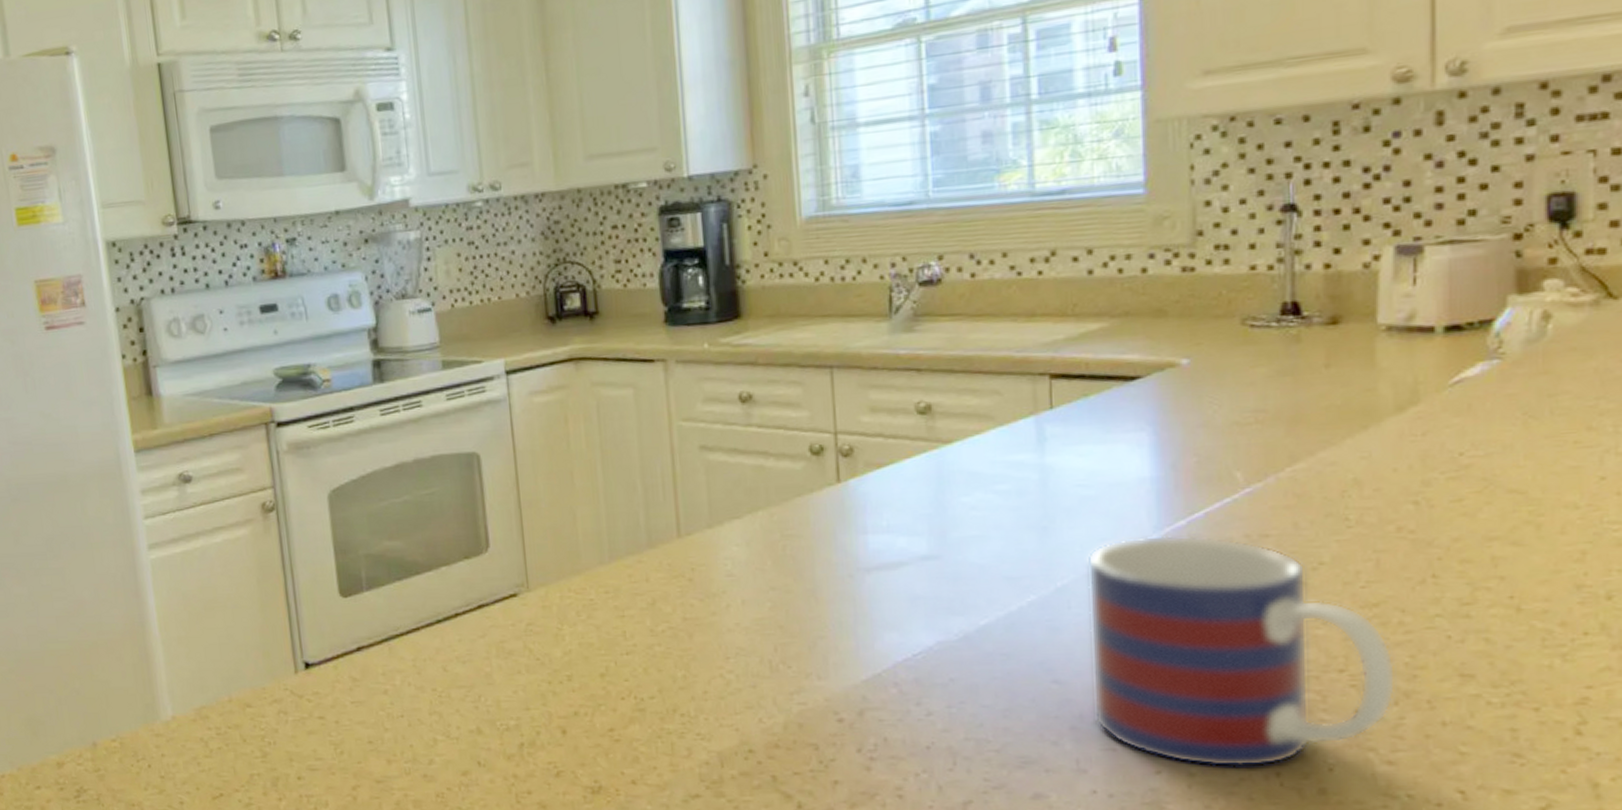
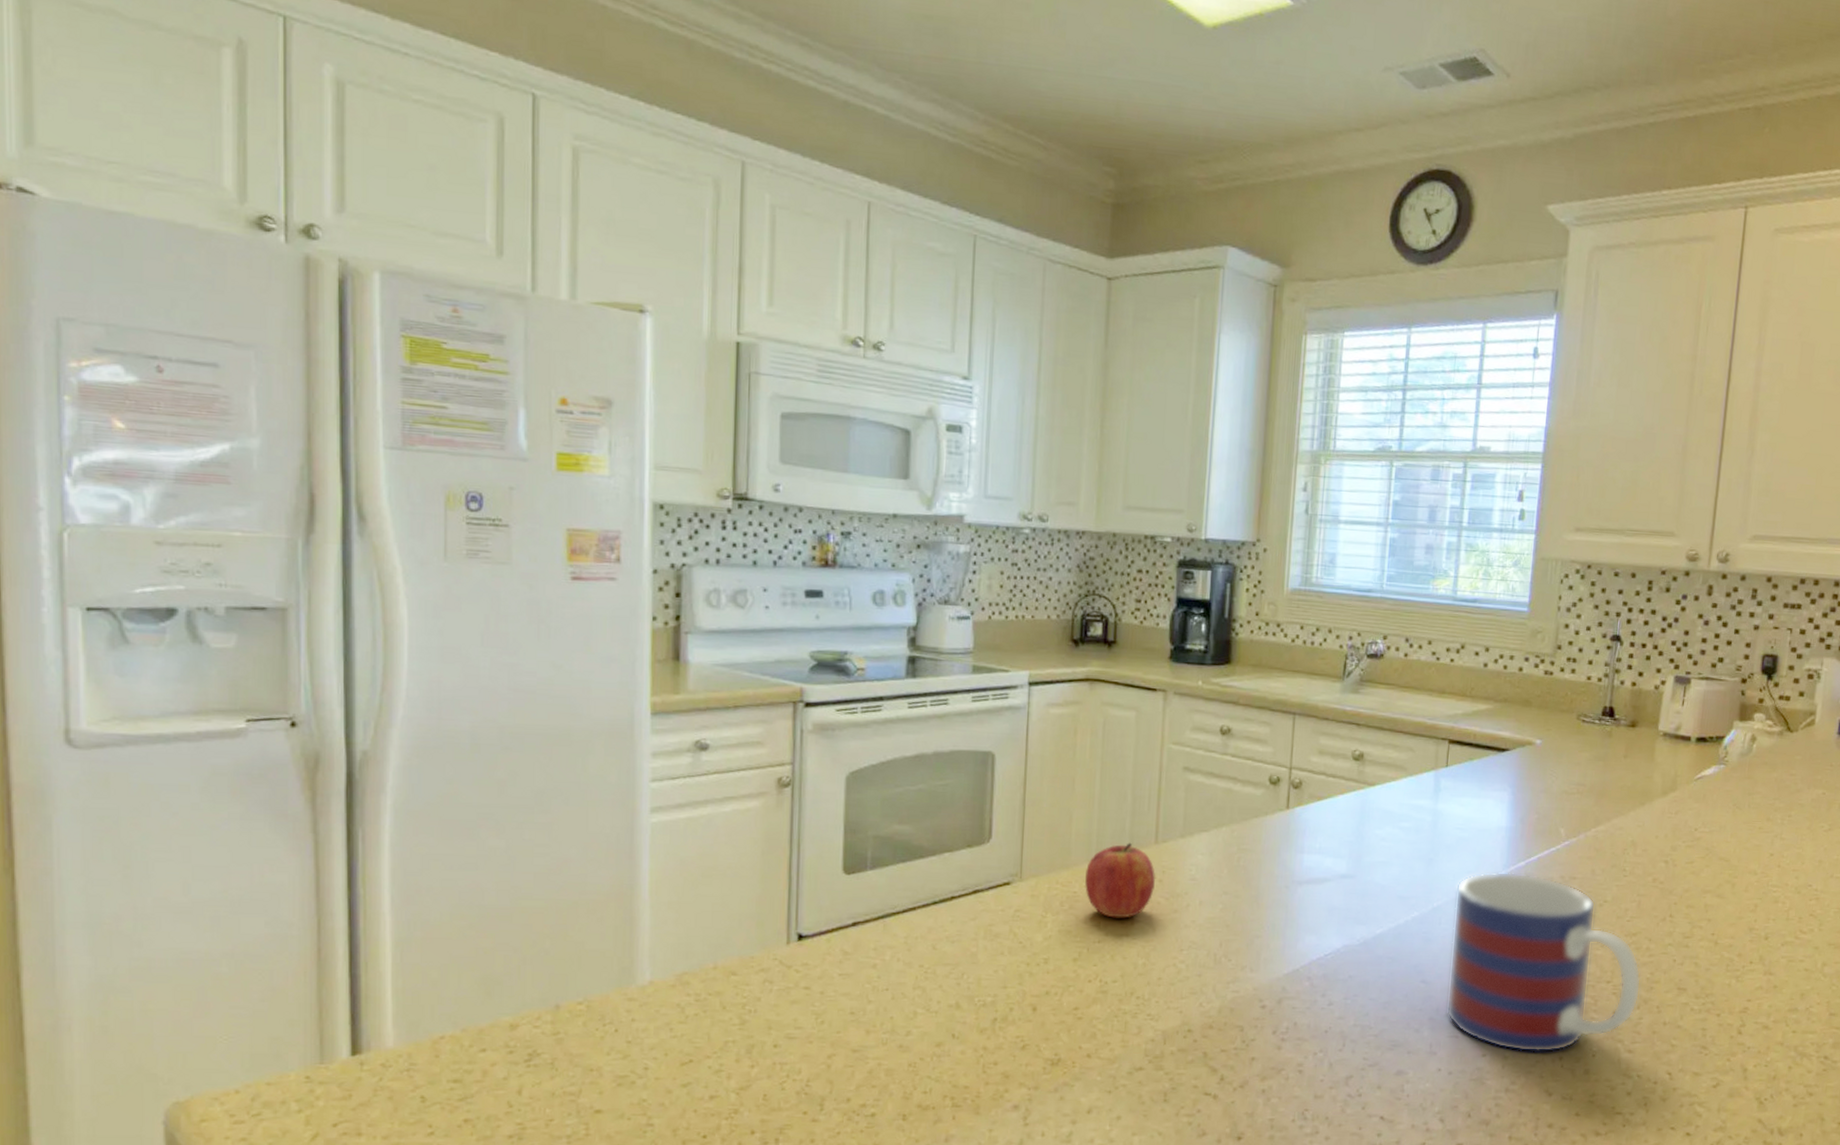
fruit: none [600,539,685,626] -> present [1084,842,1156,918]

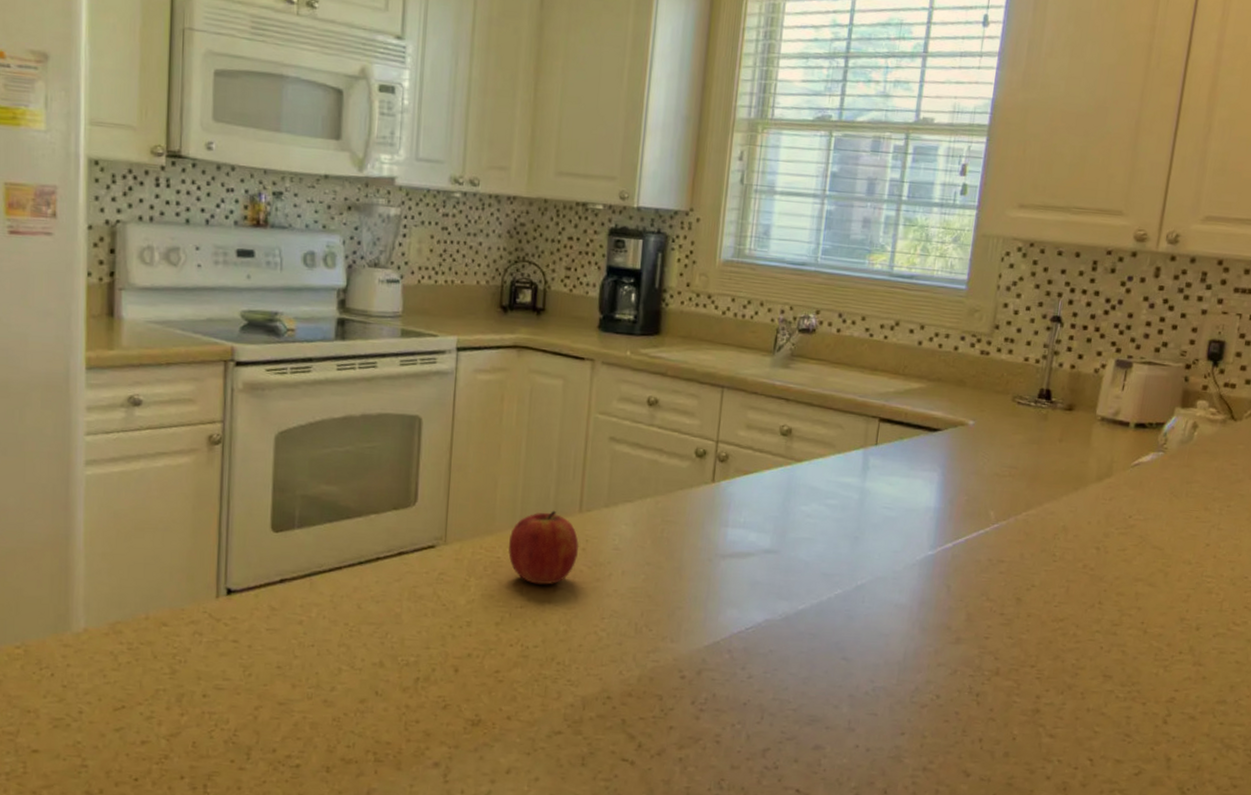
mug: present [1446,871,1642,1053] -> none [866,552,1067,734]

